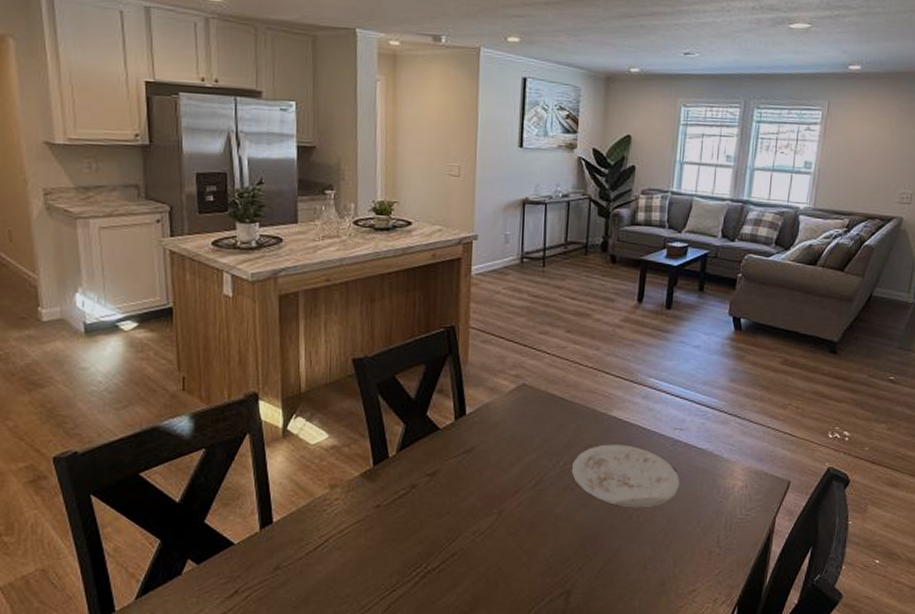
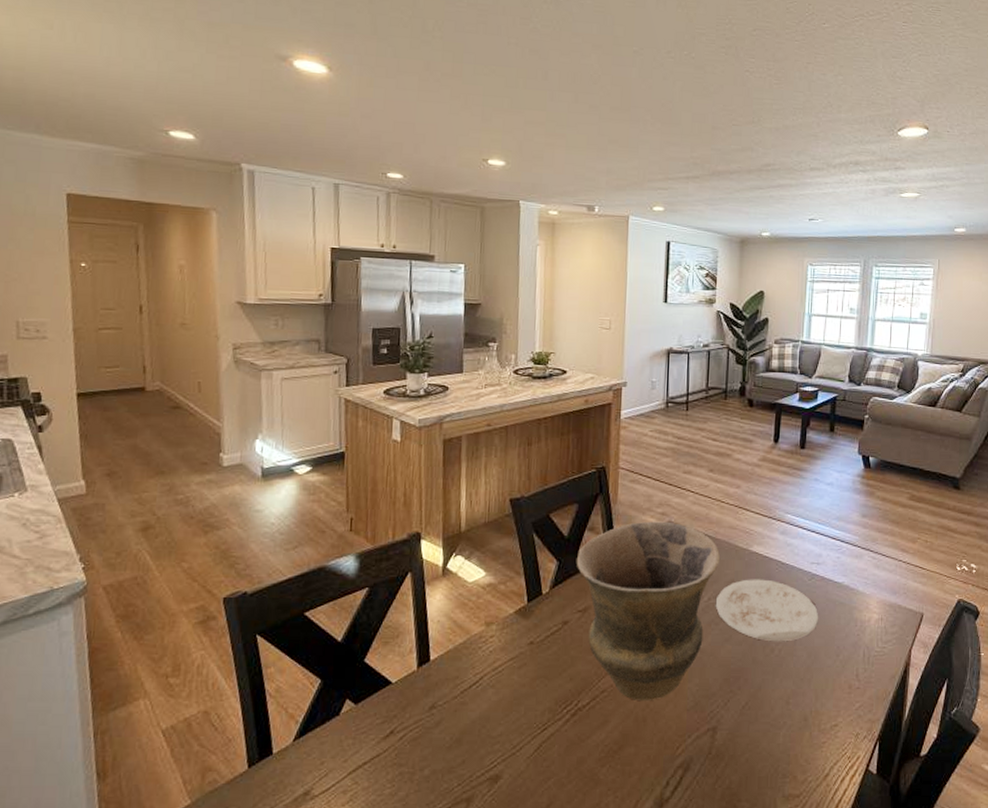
vase: none [424,383,578,564] -> present [576,521,721,700]

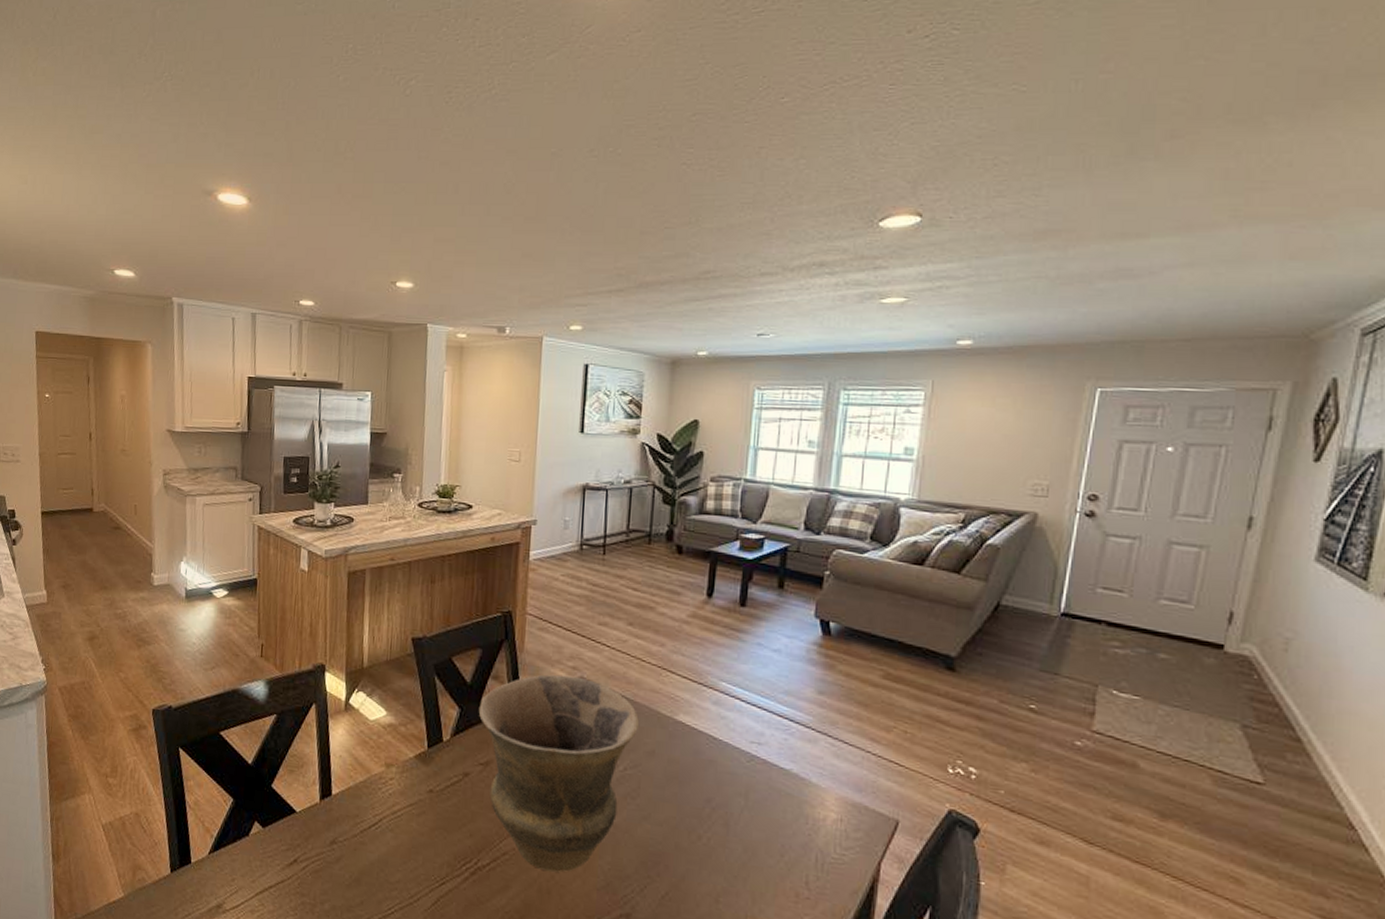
plate: present [715,579,819,642] -> none [632,751,759,830]

